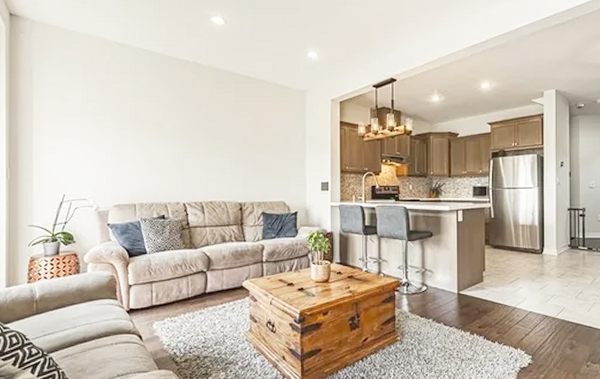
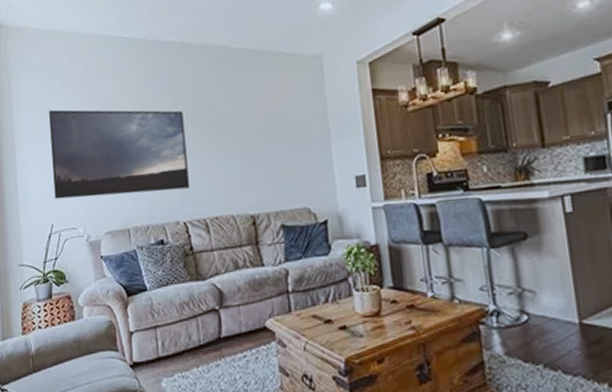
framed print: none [68,99,191,177] -> present [49,109,190,200]

